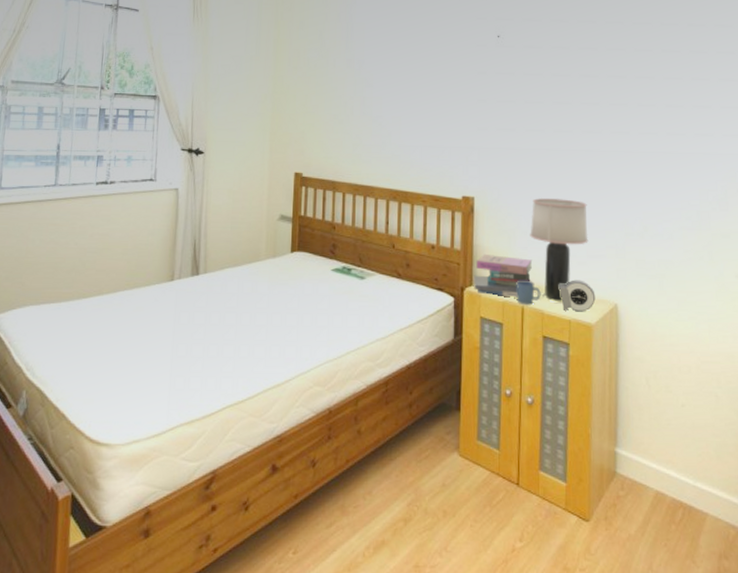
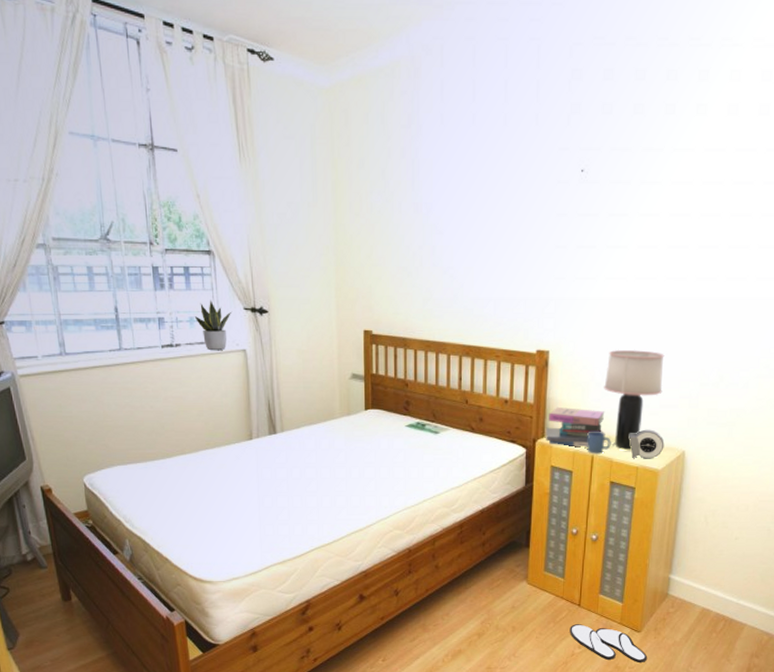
potted plant: none [132,140,170,189] -> present [194,299,232,351]
slippers: none [508,509,600,563] -> present [569,624,648,662]

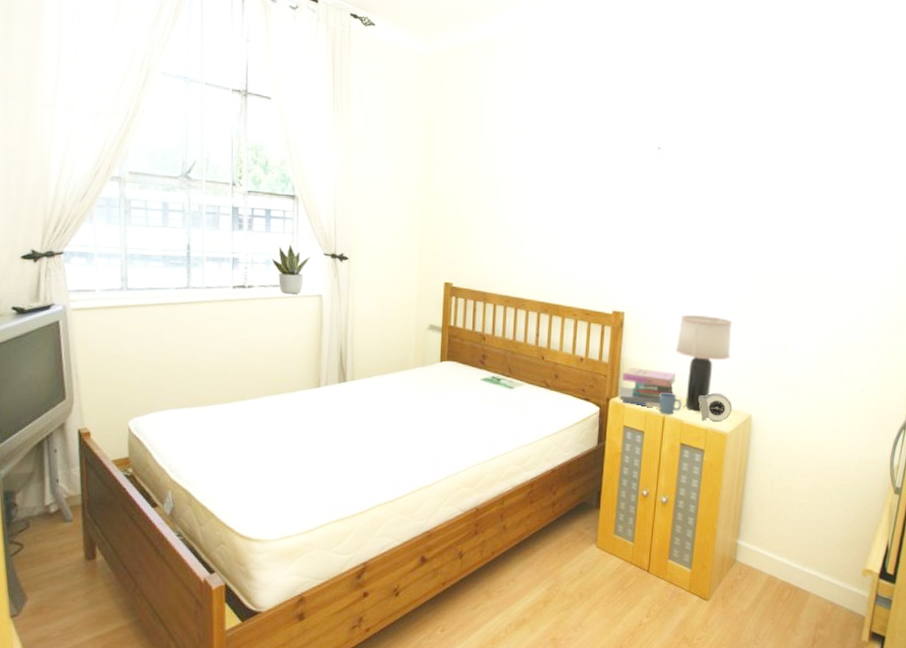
slippers: present [569,624,648,662] -> none [638,591,716,633]

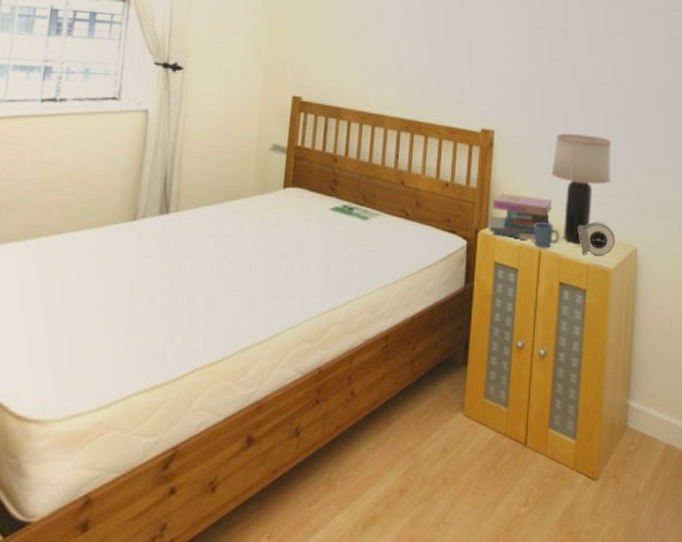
potted plant: present [271,243,312,295] -> none [91,50,140,109]

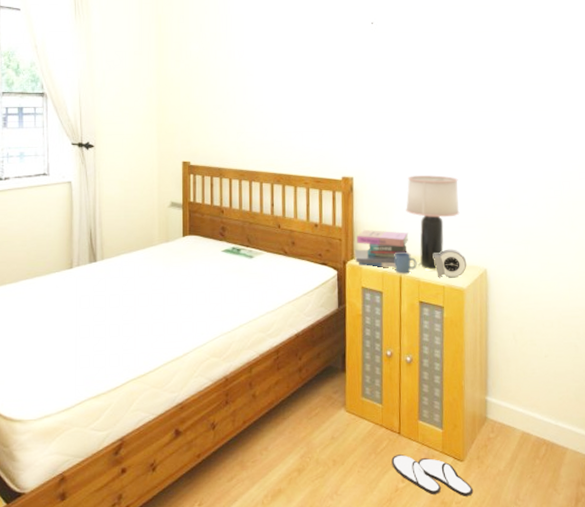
slippers: none [513,471,607,525] -> present [391,454,474,496]

